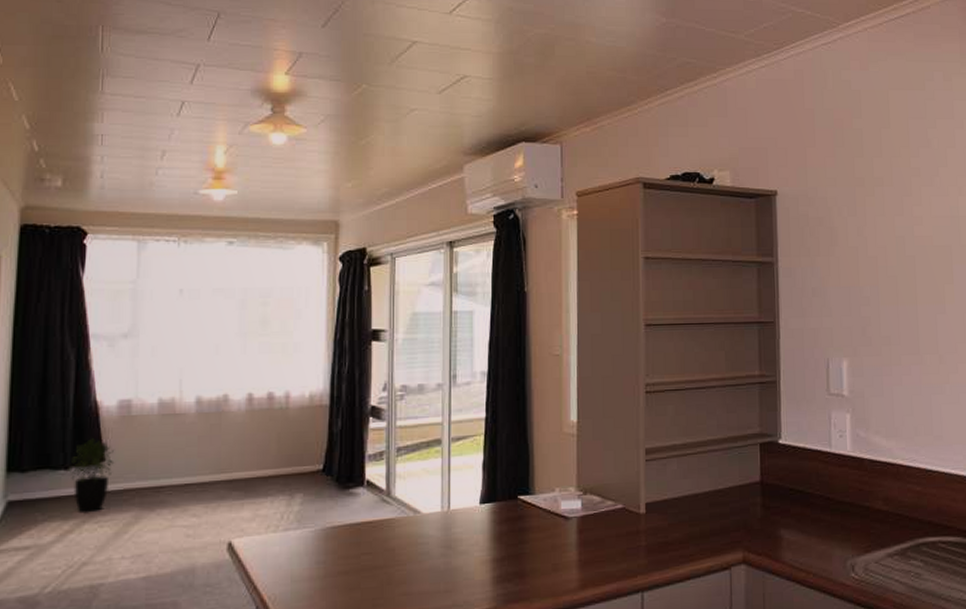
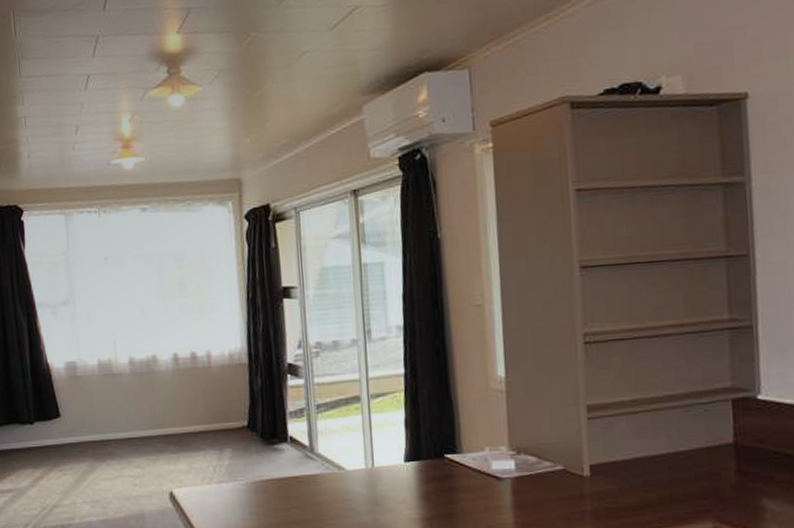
potted plant: present [66,438,115,514] -> none [32,397,69,463]

